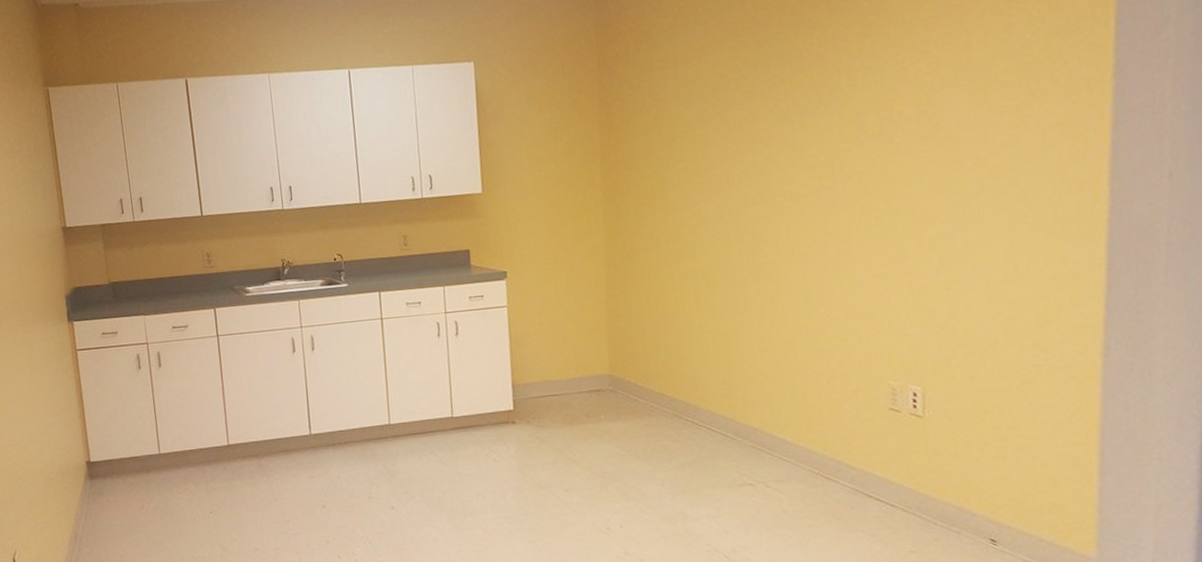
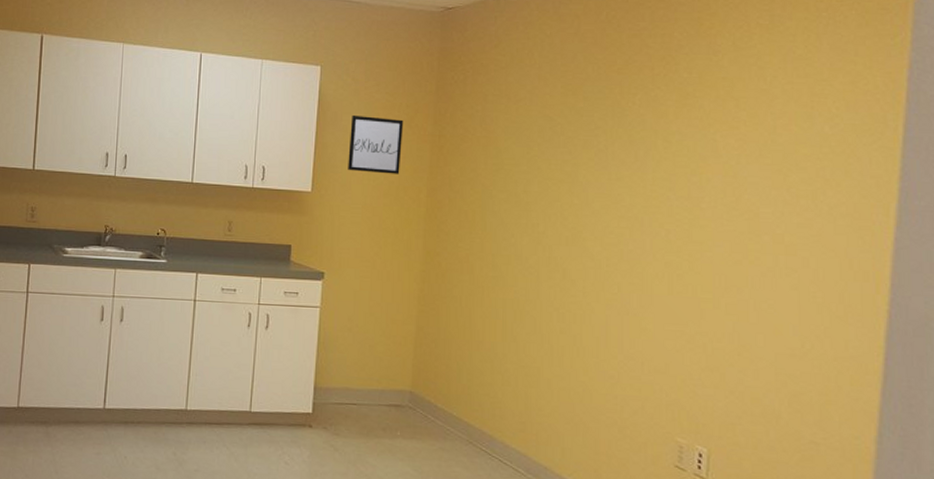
wall art: none [513,103,571,165] -> present [348,114,404,174]

